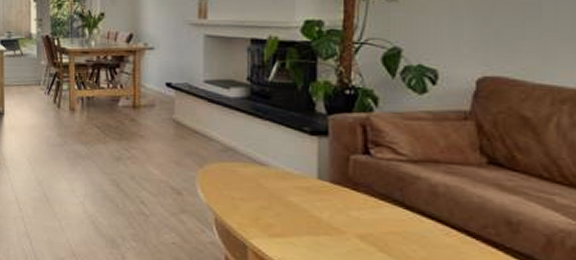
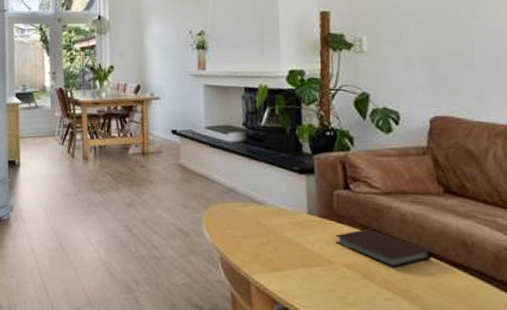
notebook: none [348,199,467,243] -> present [335,229,432,268]

